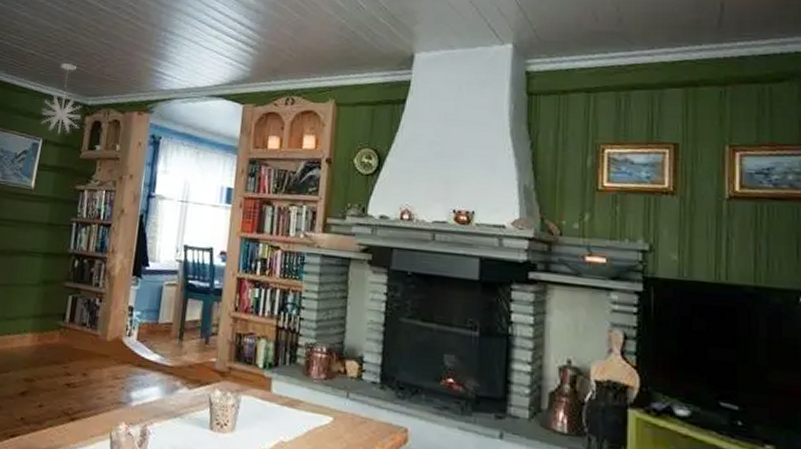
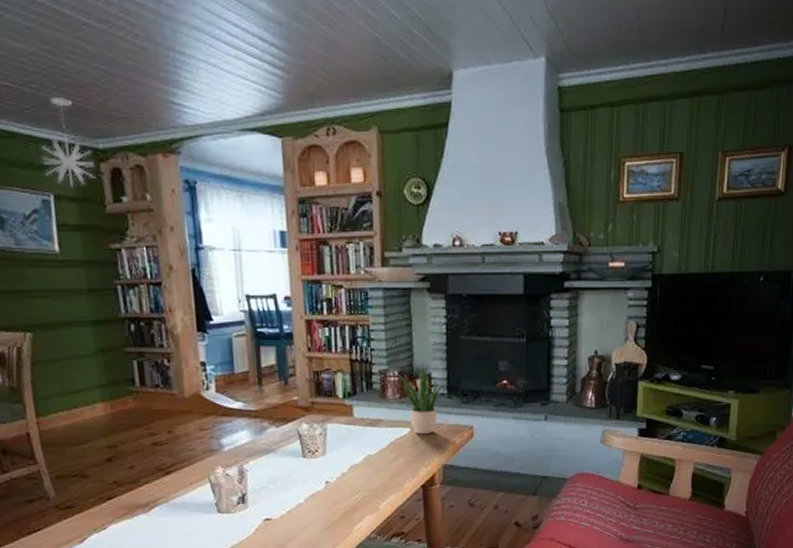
potted plant: none [324,346,382,429] -> present [396,366,447,435]

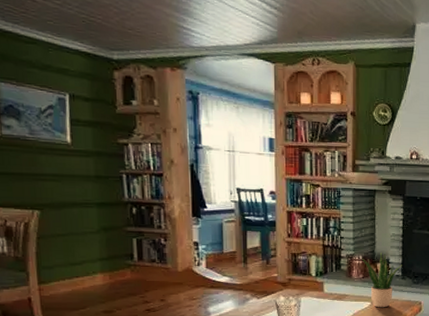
pendant light: present [42,96,96,186] -> none [60,13,109,88]

